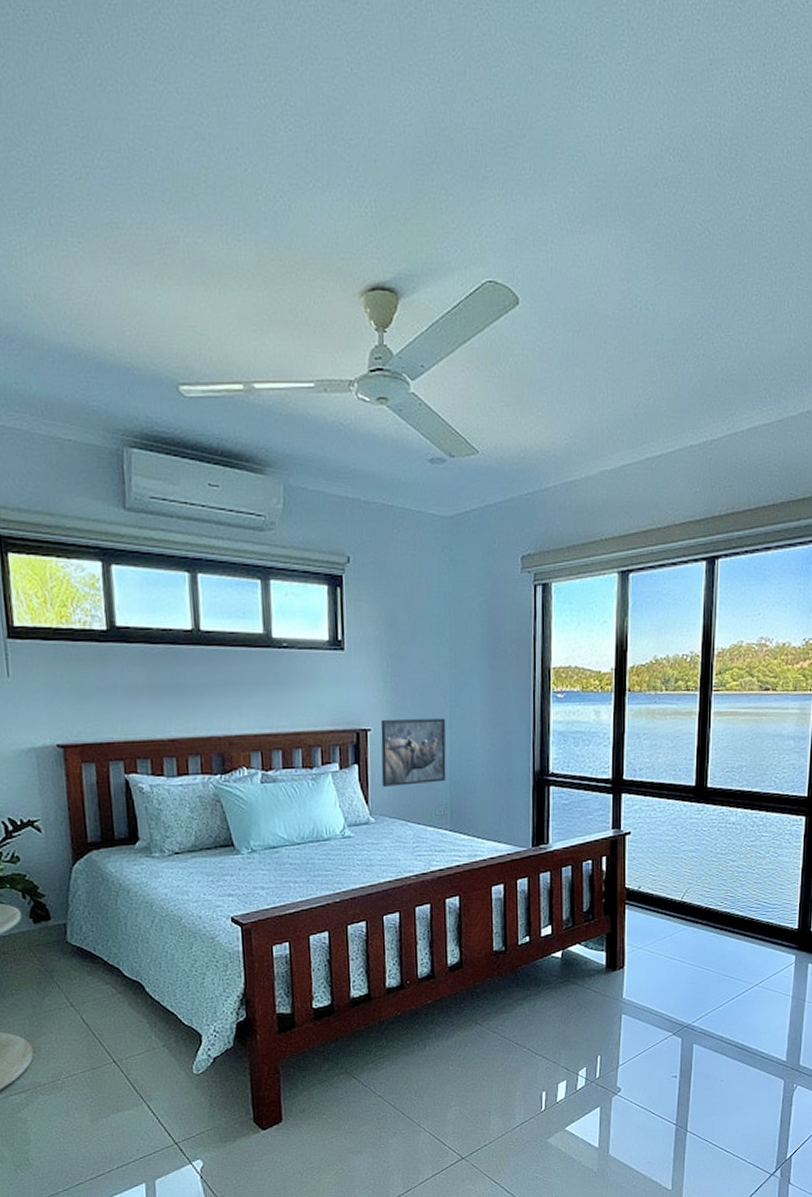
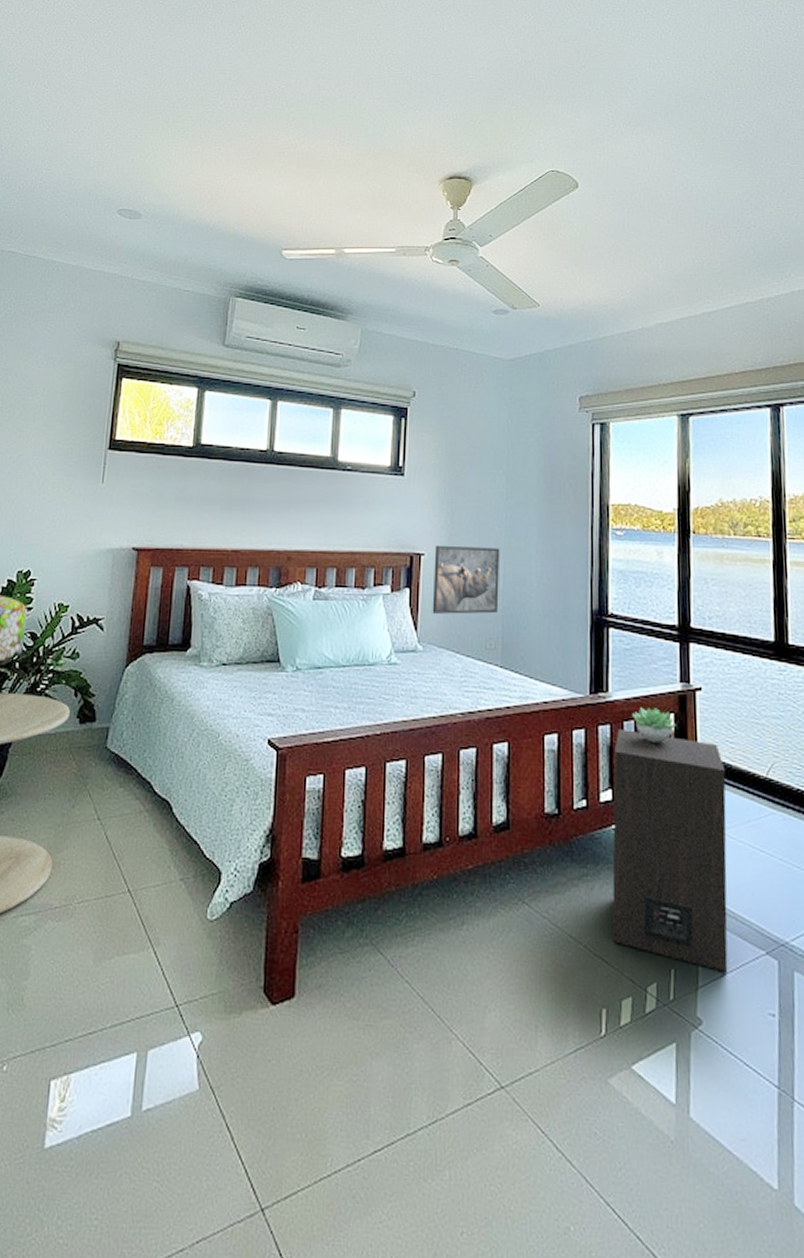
speaker: none [550,874,648,1052] -> present [612,729,728,972]
succulent plant: none [570,853,607,883] -> present [632,707,676,743]

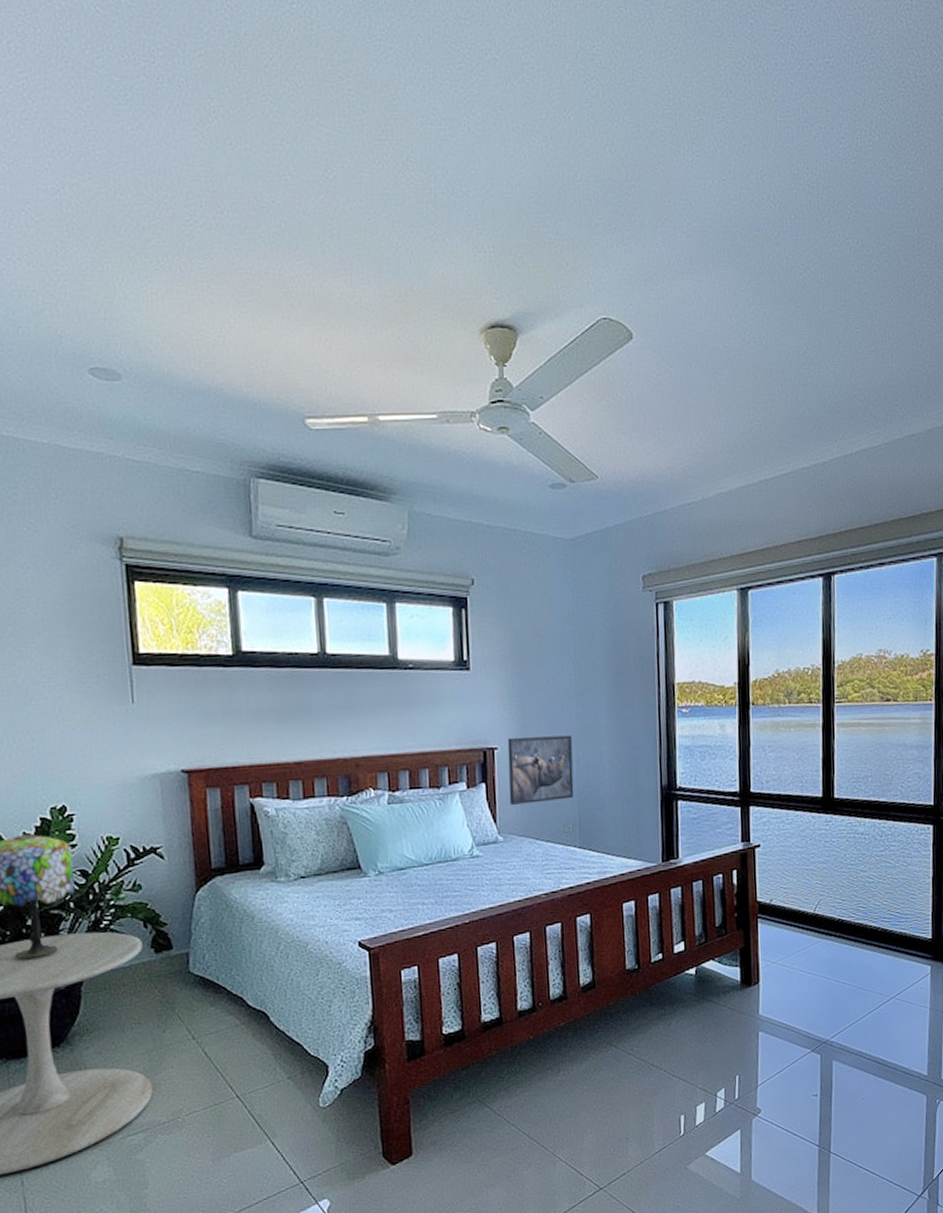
speaker: present [612,729,728,972] -> none [685,889,781,1071]
succulent plant: present [632,707,676,743] -> none [700,867,738,897]

